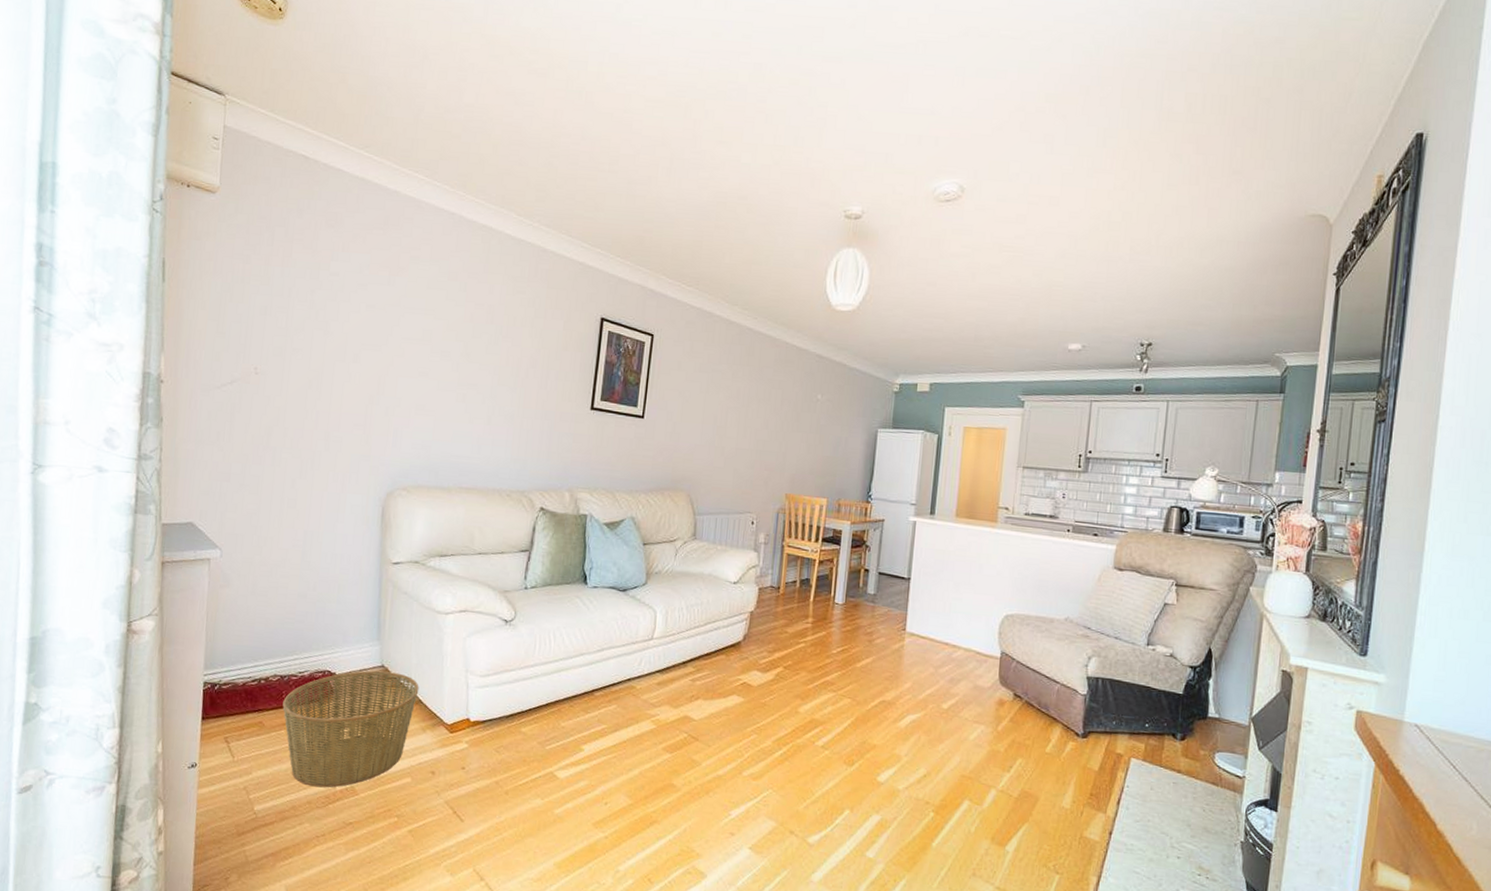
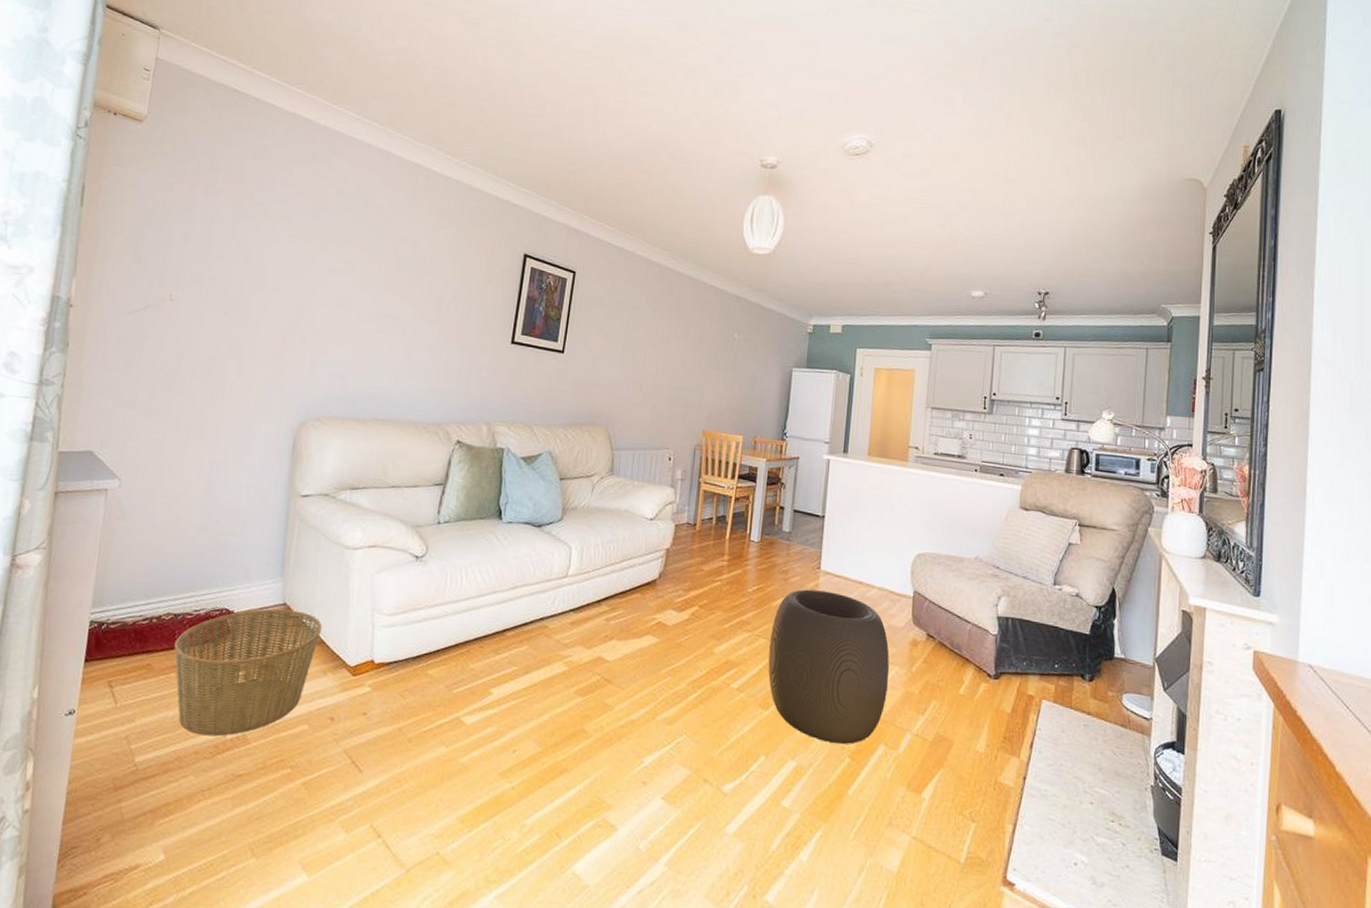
pouf: none [852,650,976,800] -> present [768,589,890,744]

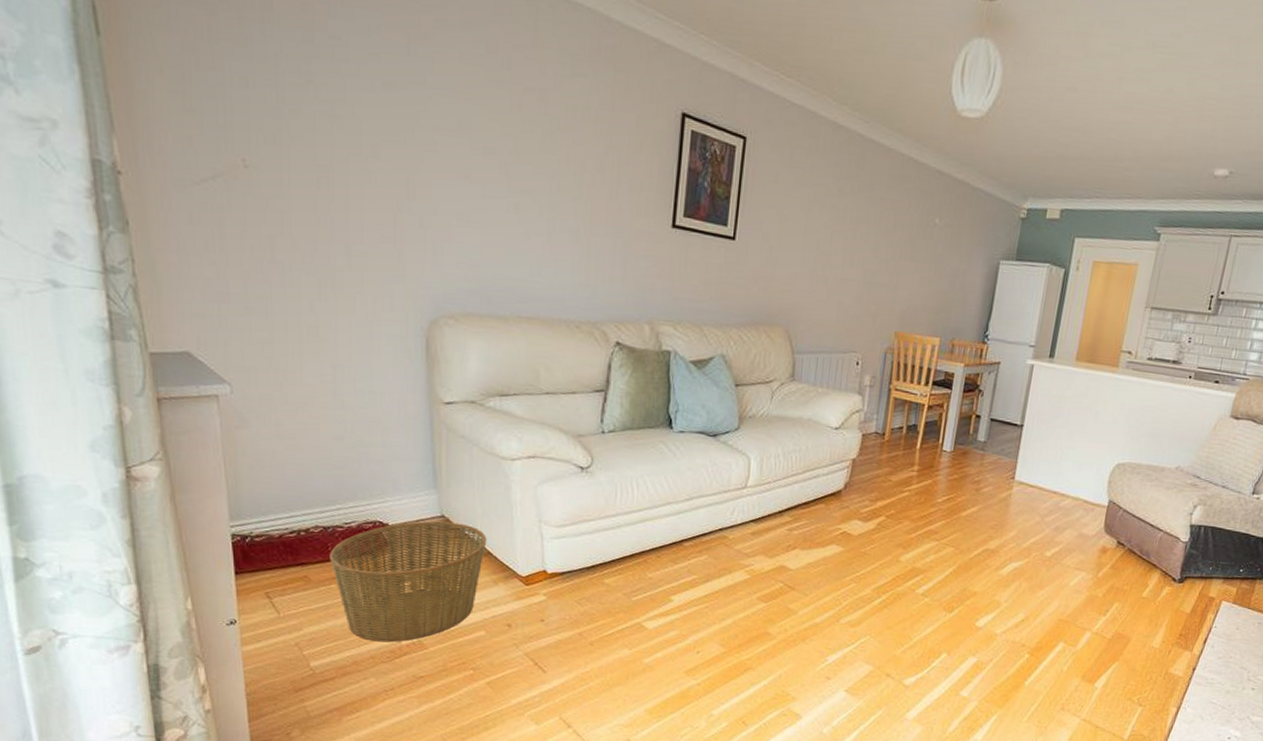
pouf: present [768,589,890,744] -> none [954,499,1078,642]

